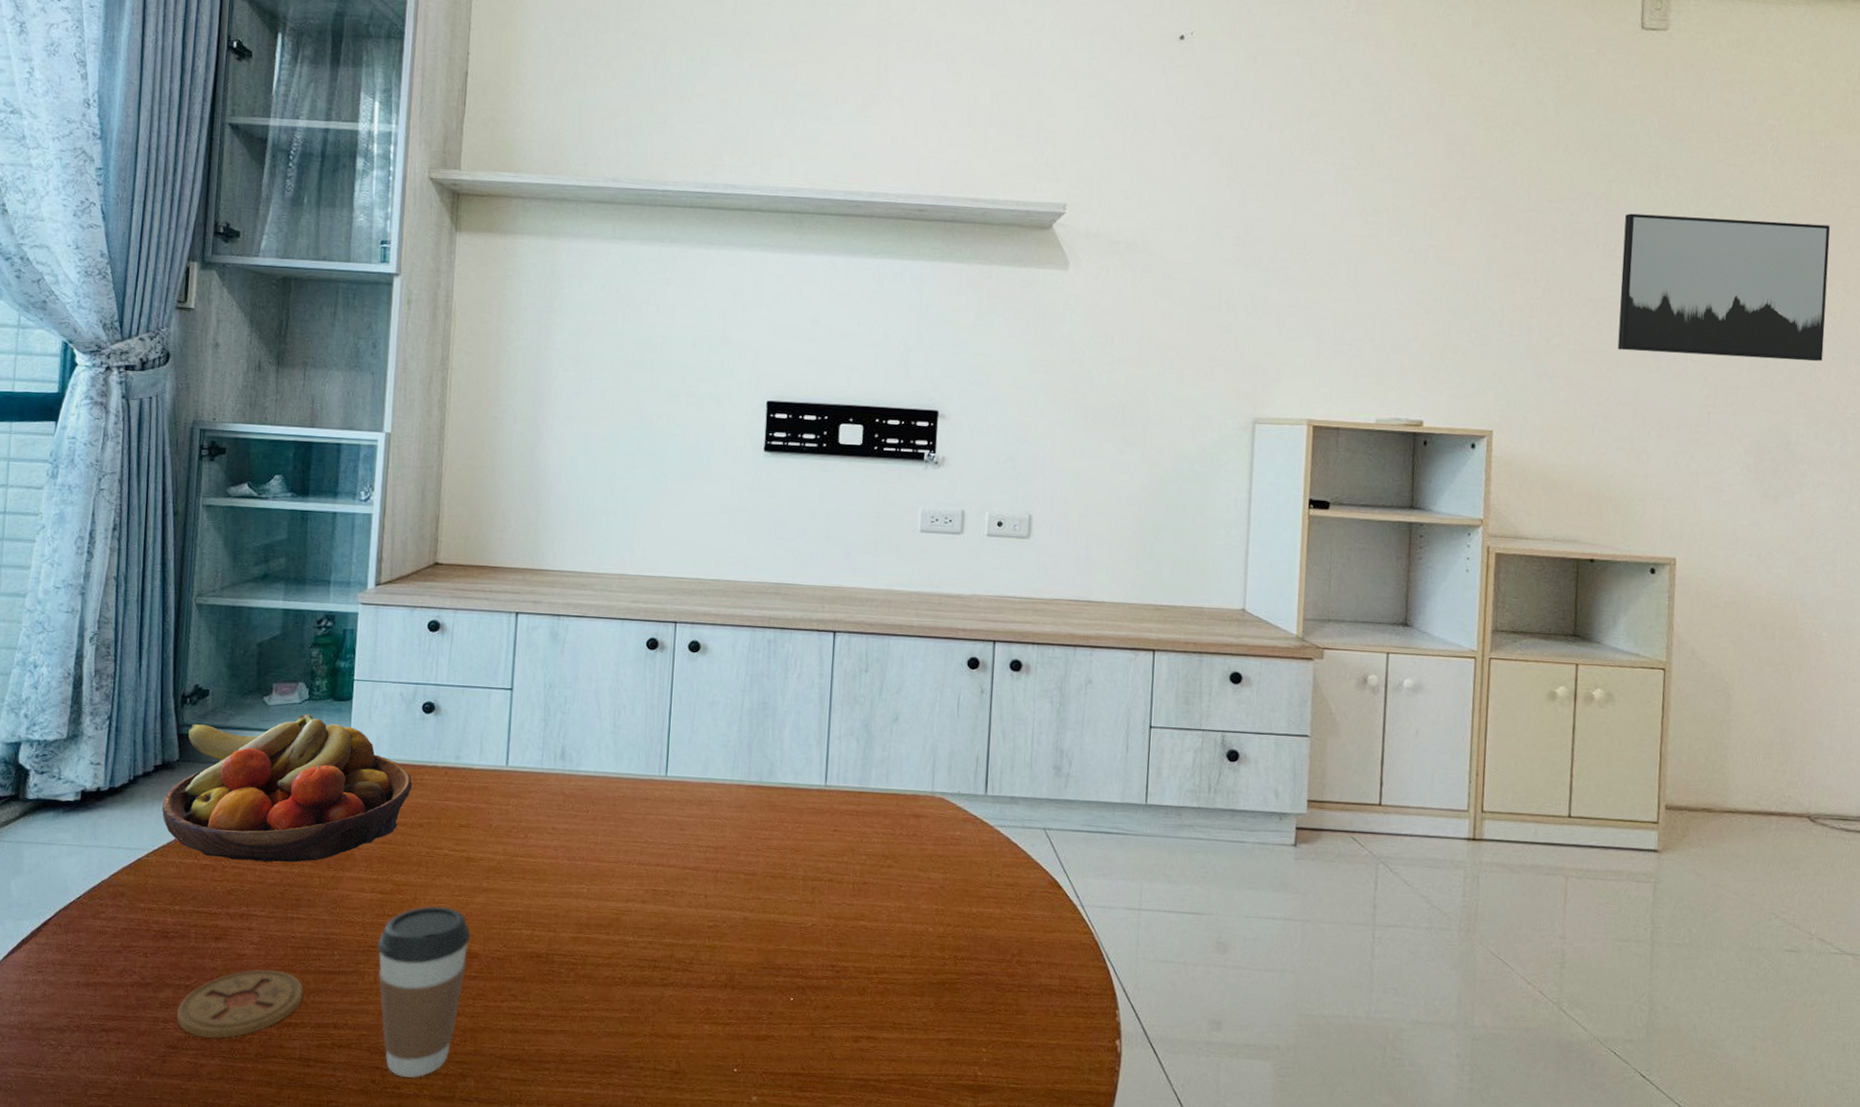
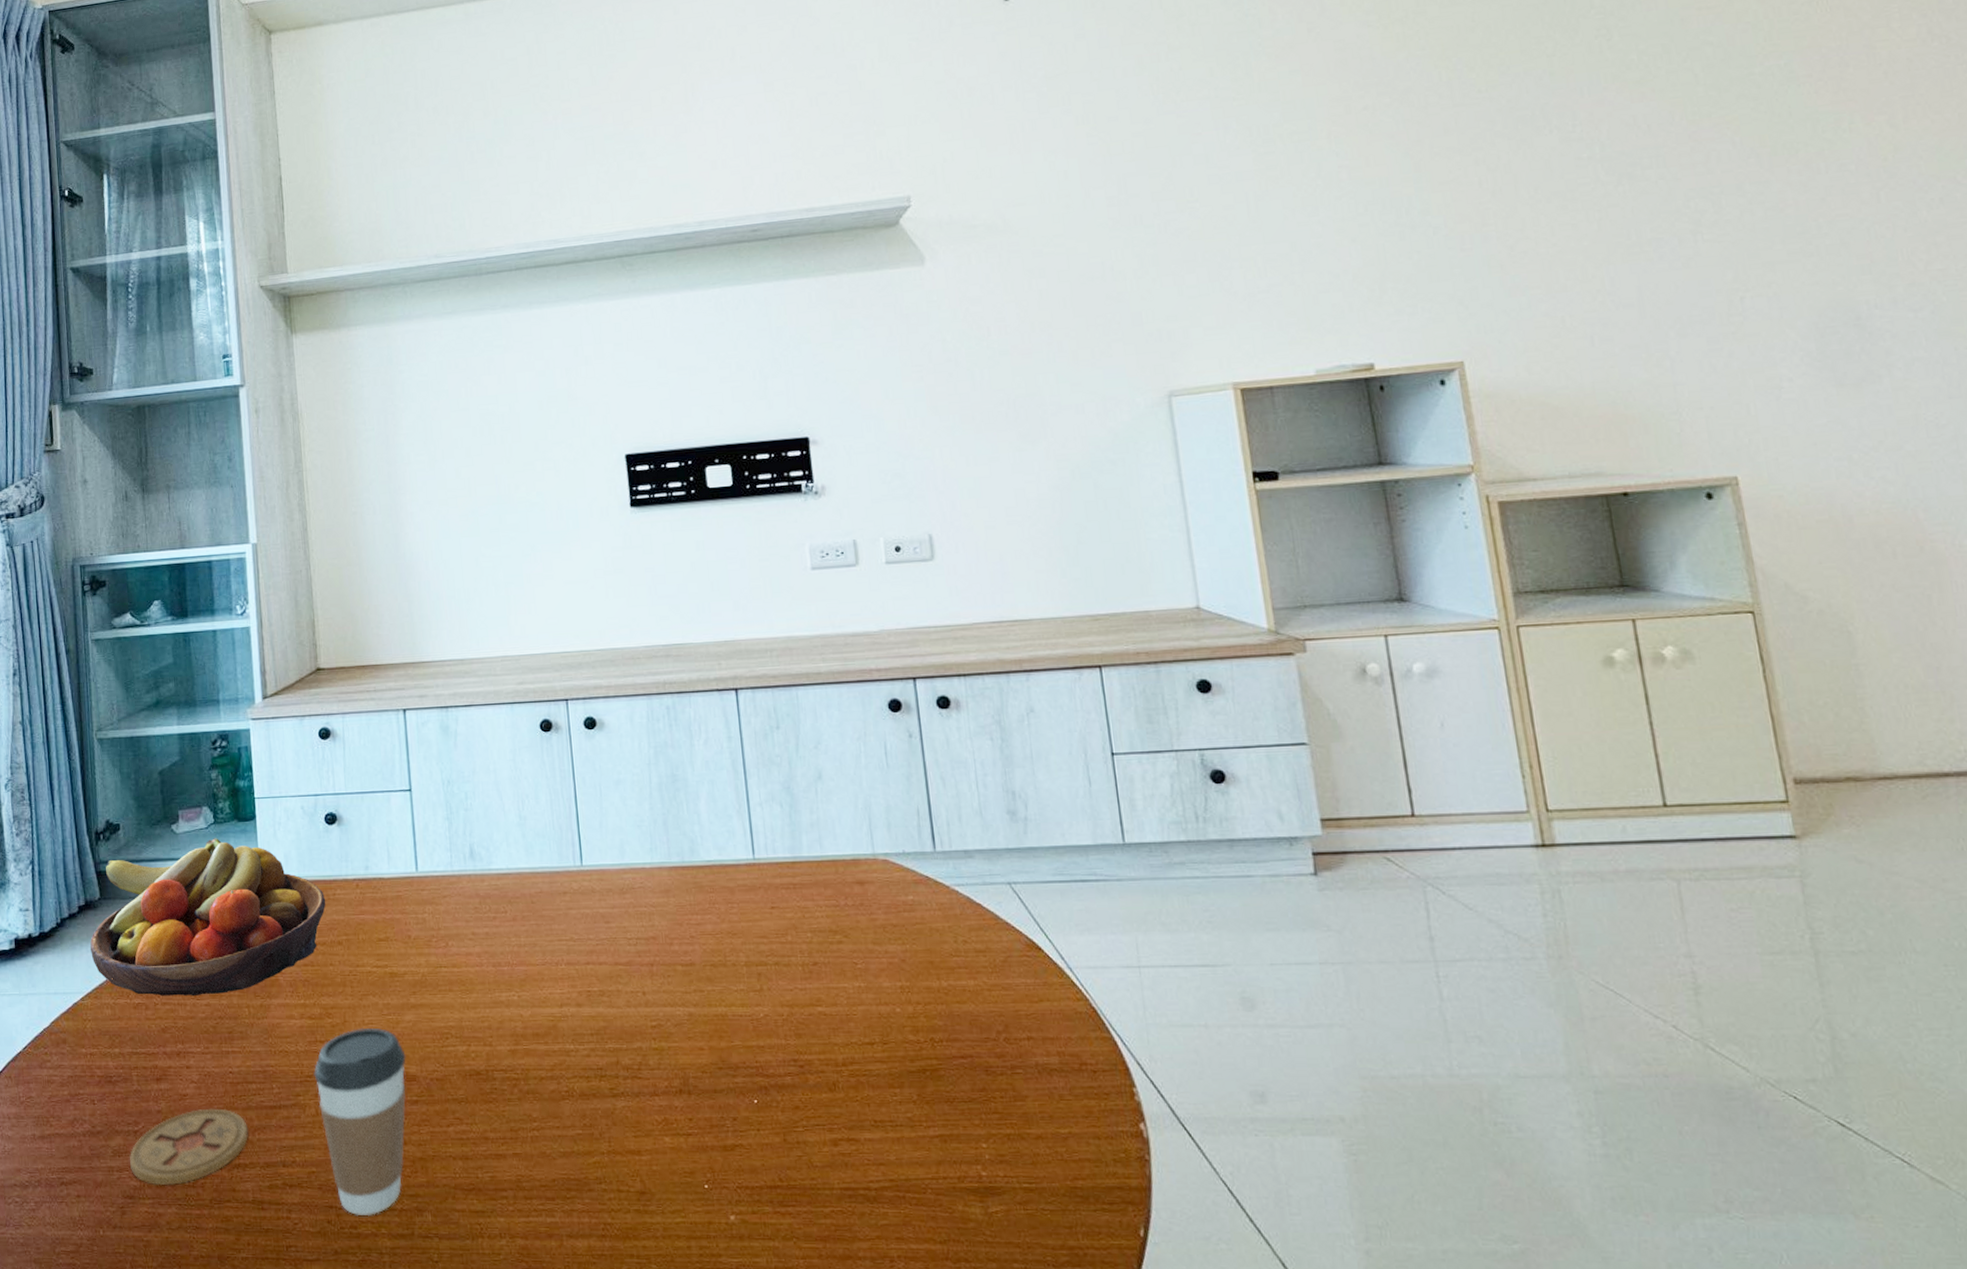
wall art: present [1617,213,1831,362] -> none [1578,53,1881,245]

